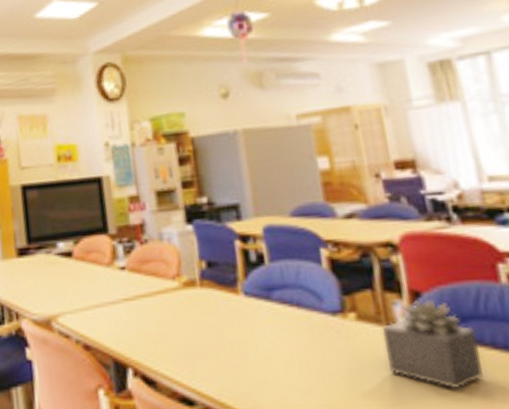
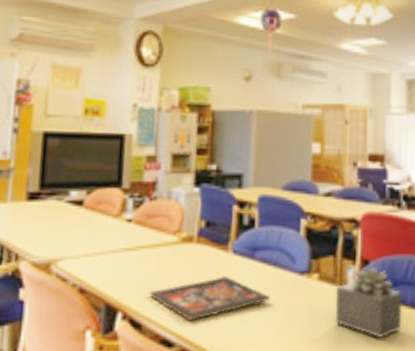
board game: none [157,321,300,376] -> present [149,275,271,322]

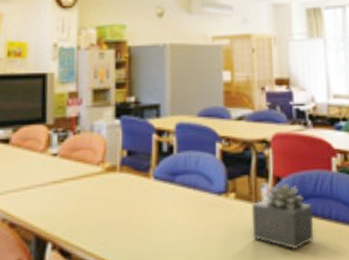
board game: present [149,275,271,322] -> none [77,201,192,247]

